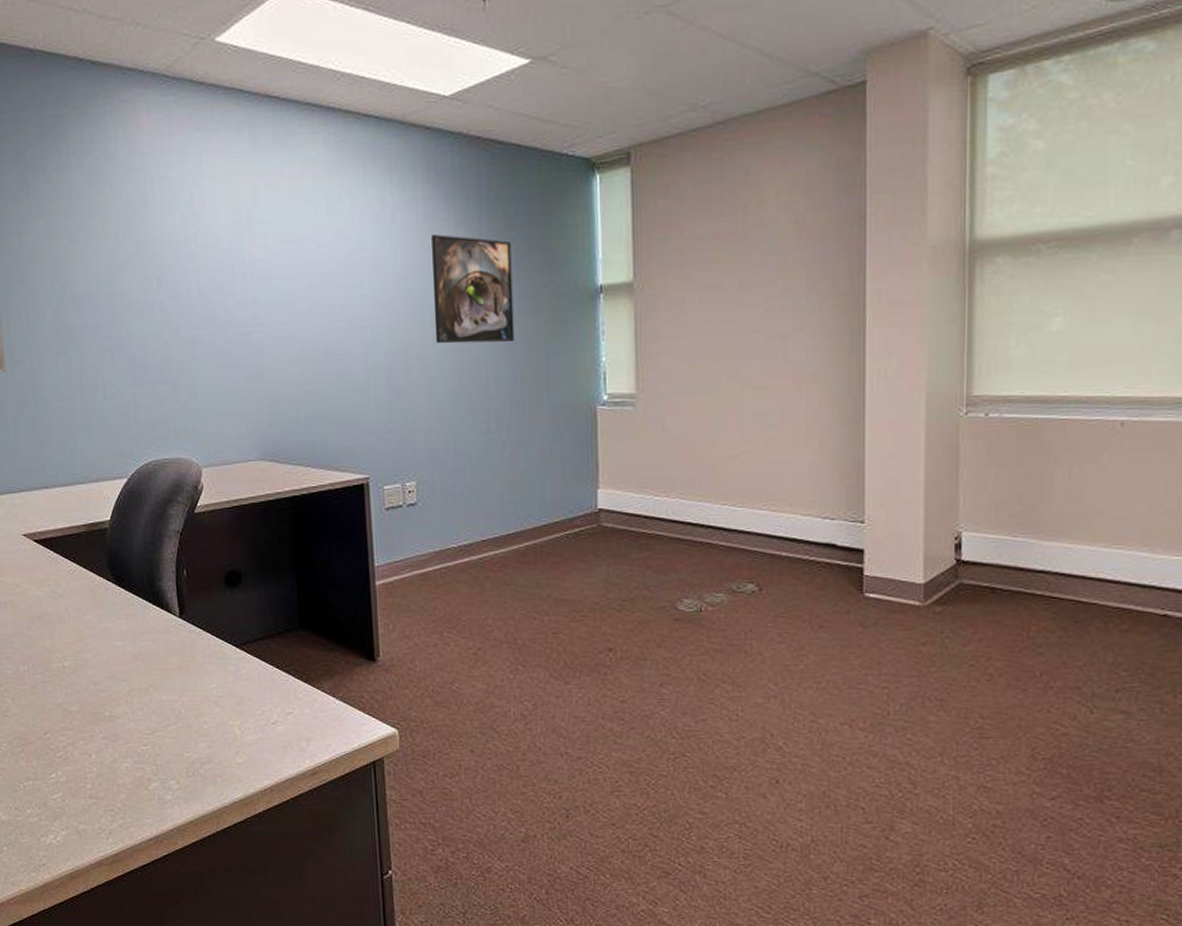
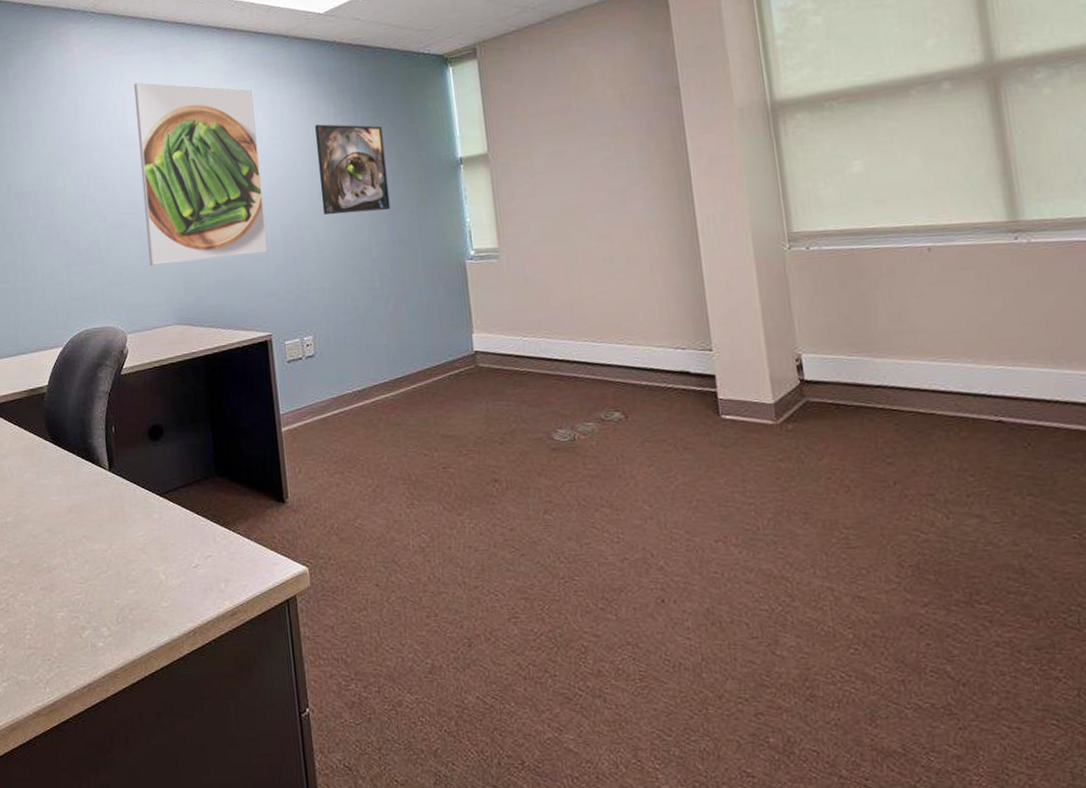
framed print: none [215,169,369,390] -> present [134,82,268,265]

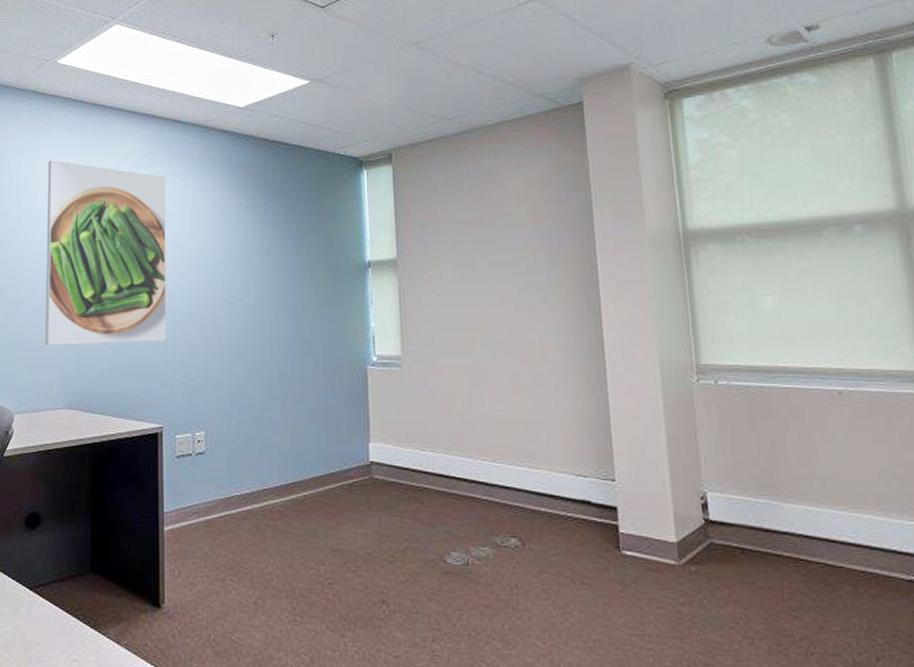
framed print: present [315,124,391,215] -> none [225,216,295,308]

